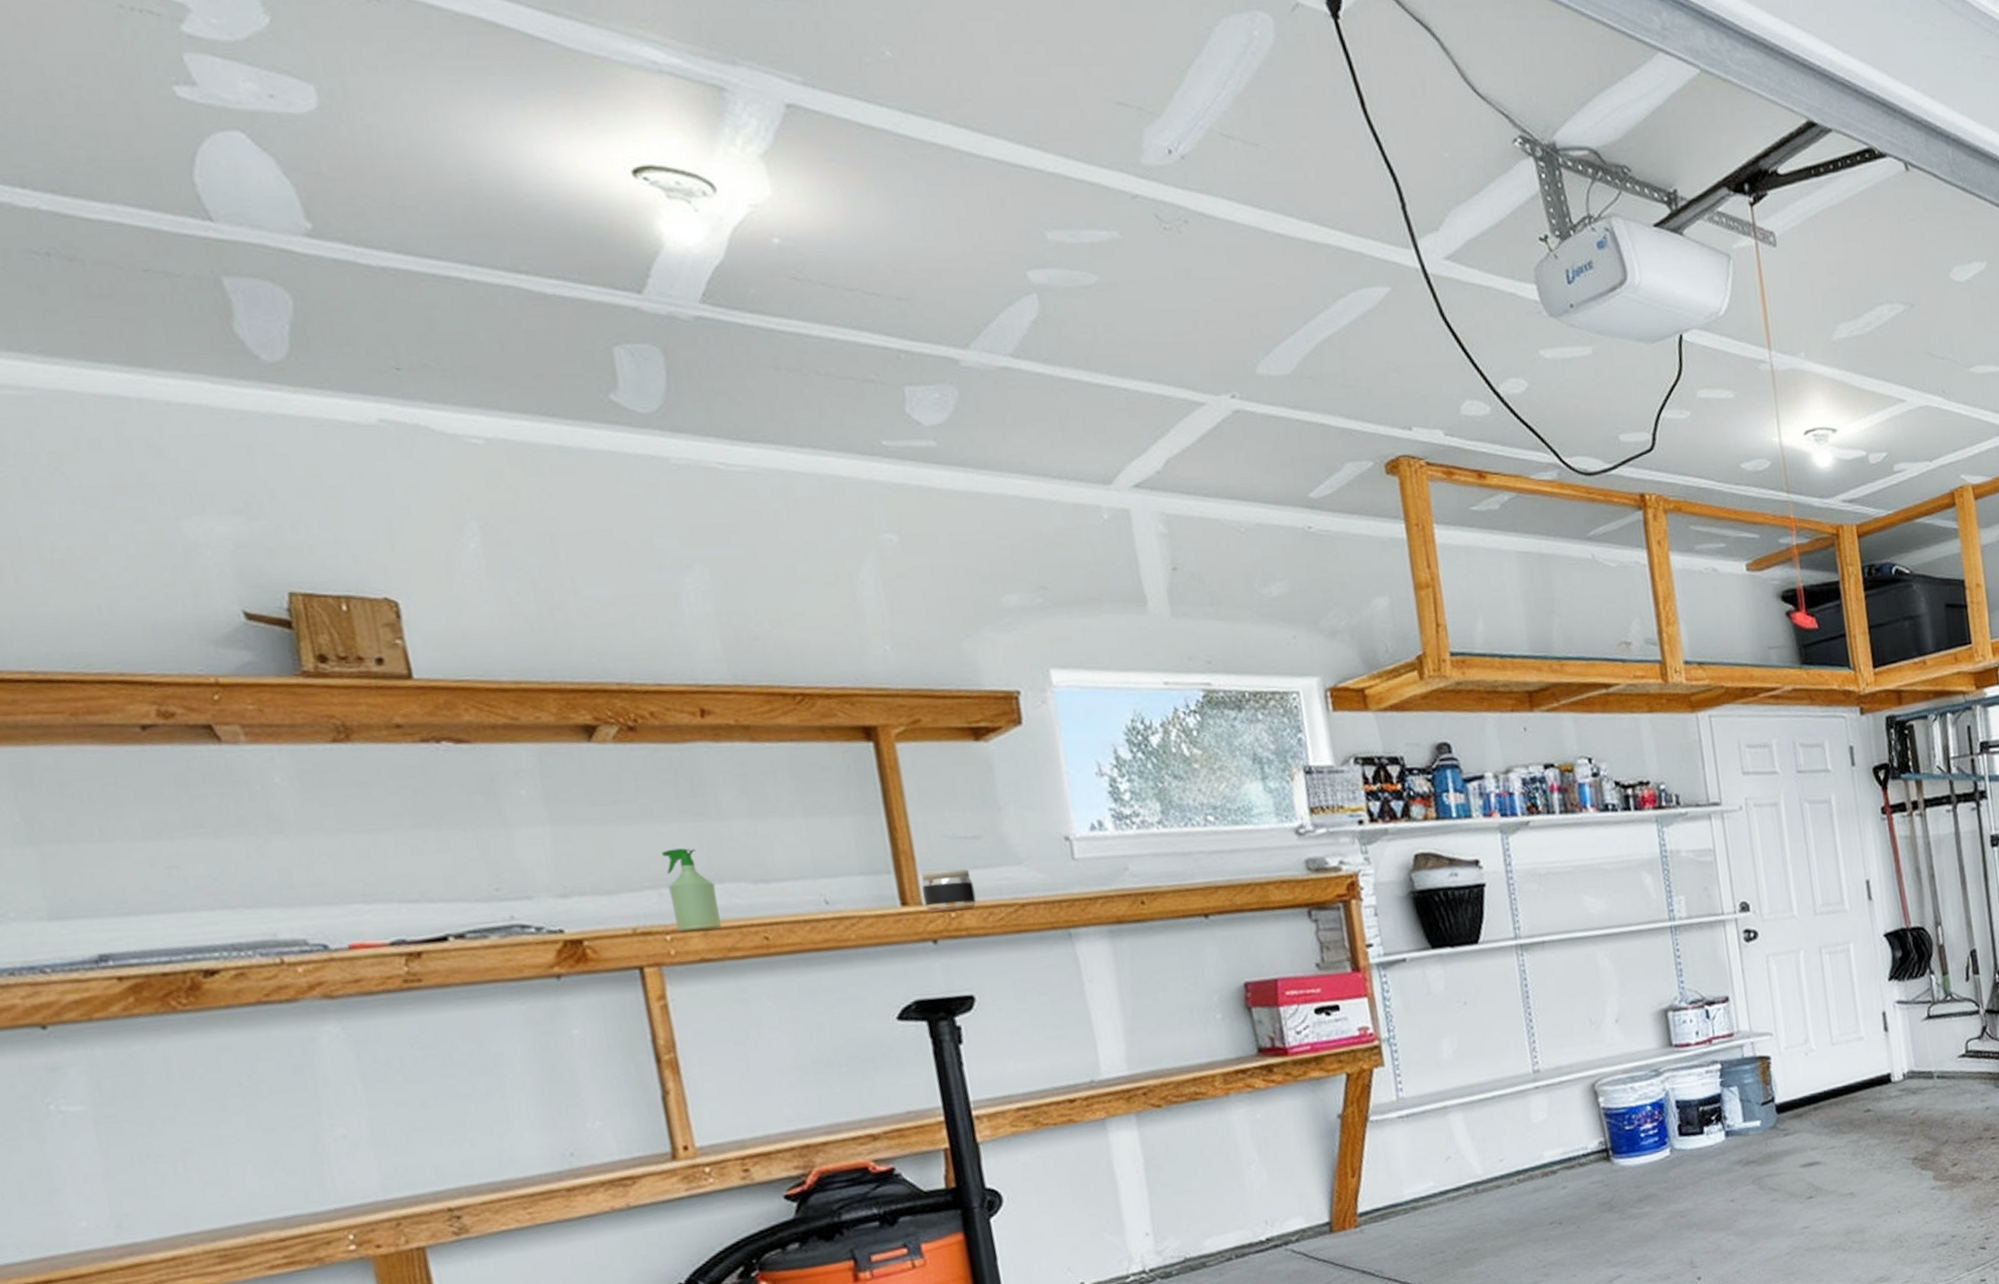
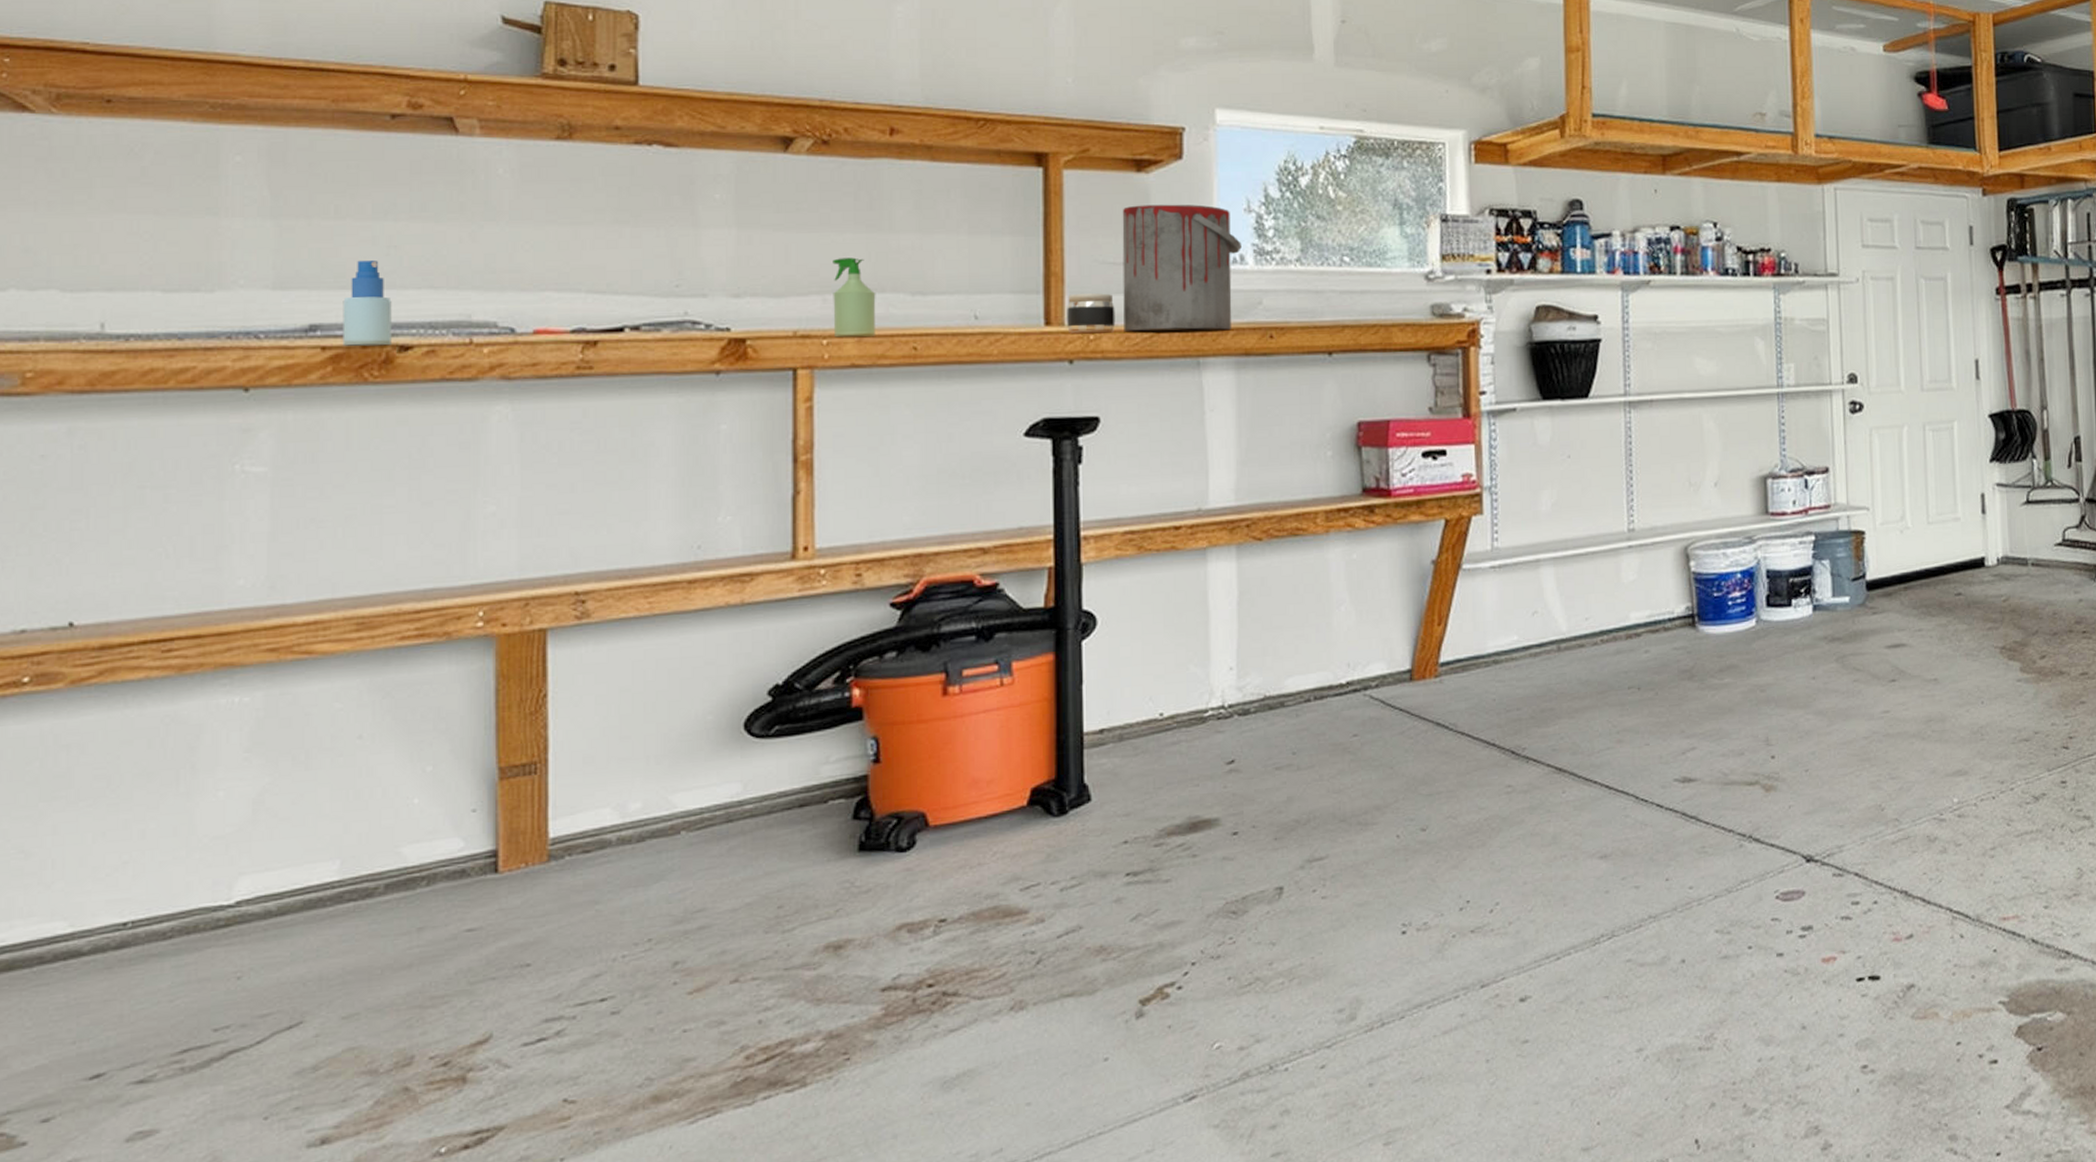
spray bottle: none [130,883,195,976] -> present [342,261,392,347]
paint can: none [965,771,1099,909] -> present [1122,204,1242,334]

